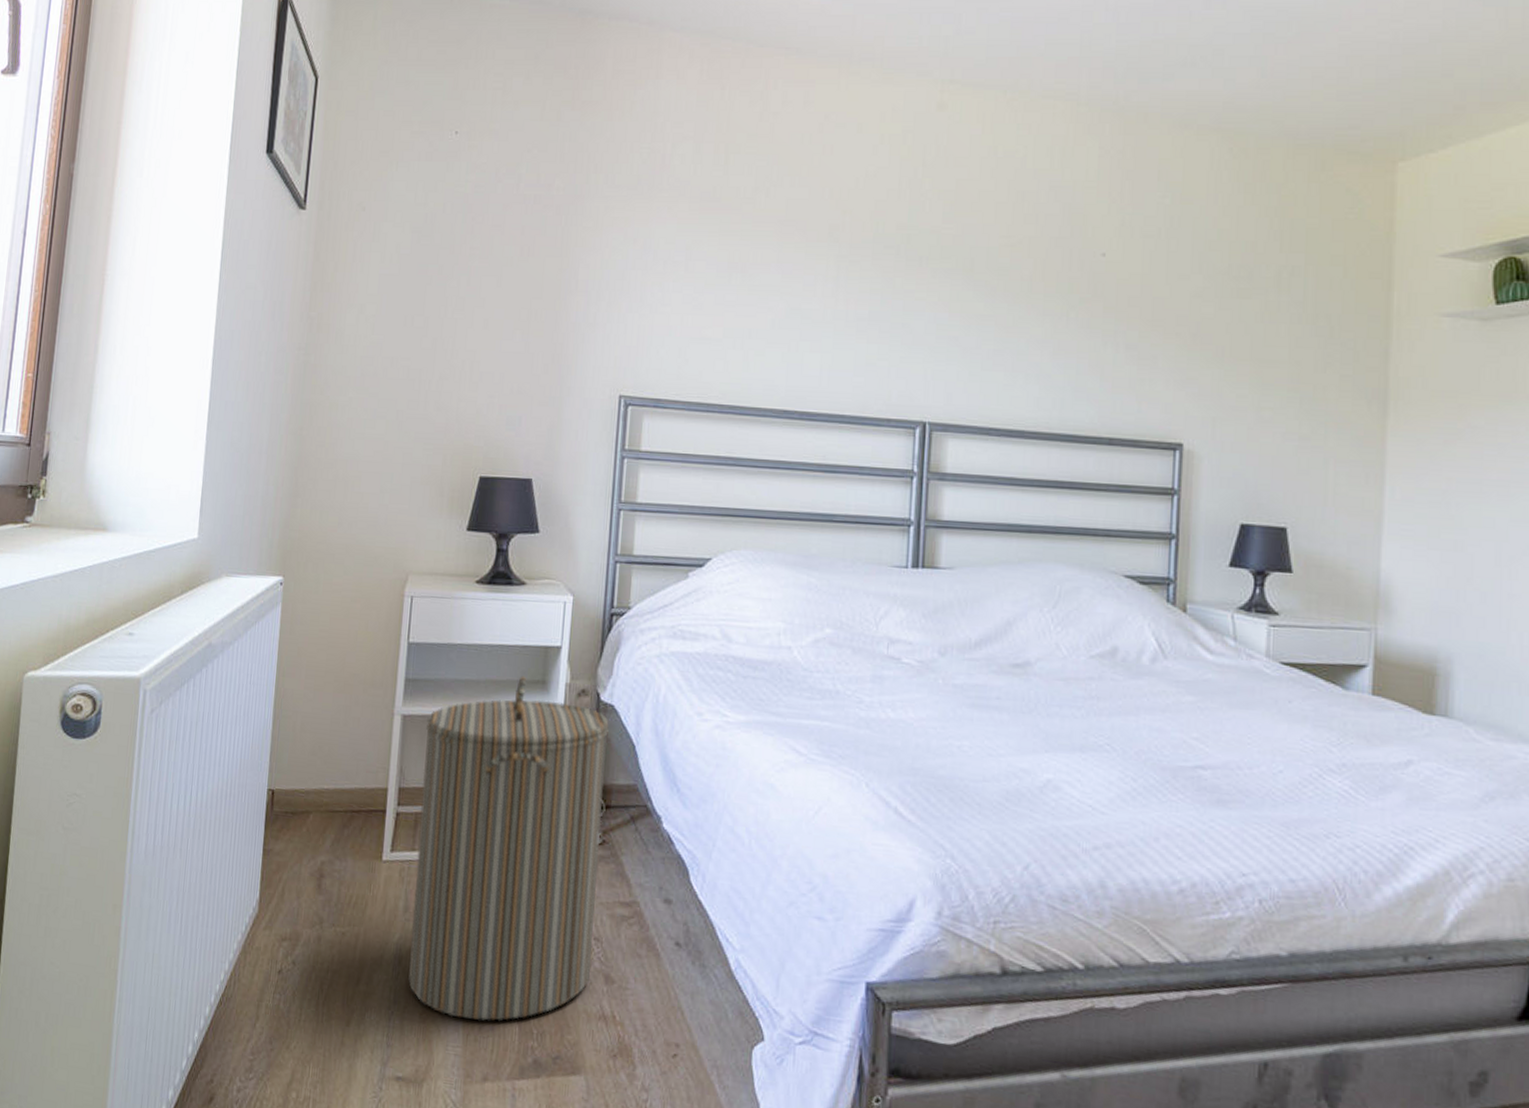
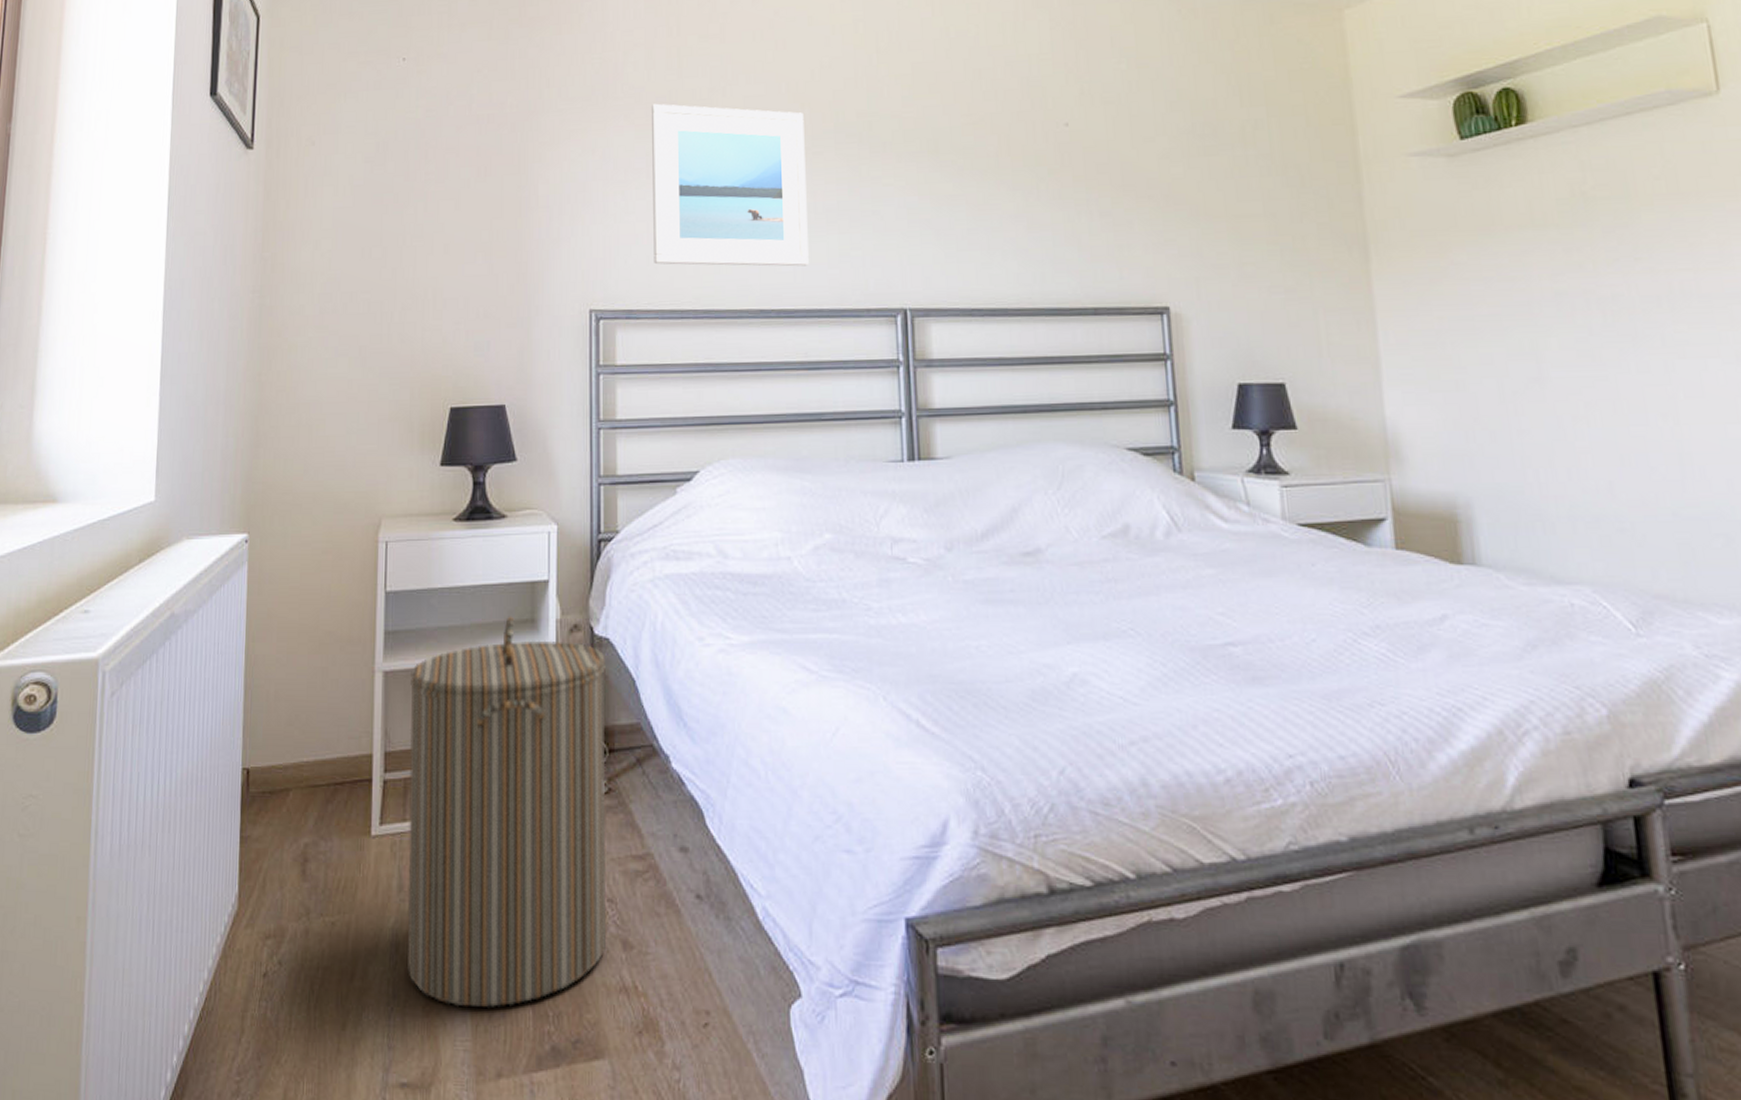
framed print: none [685,198,844,372] -> present [650,103,809,267]

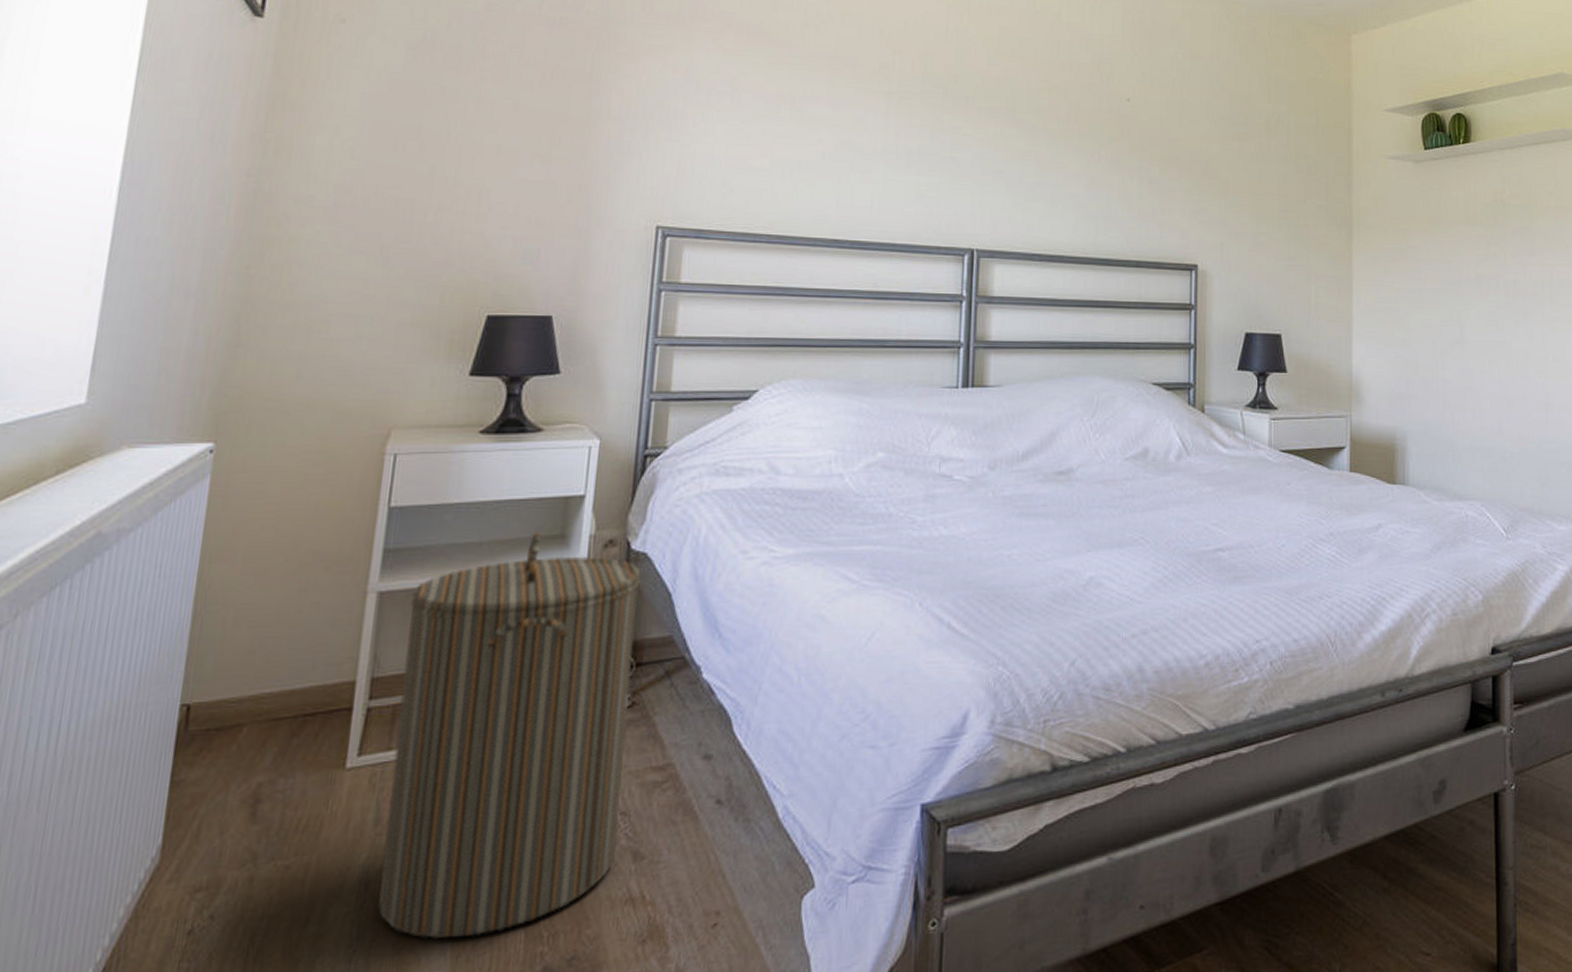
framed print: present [650,103,809,267] -> none [730,30,894,202]

